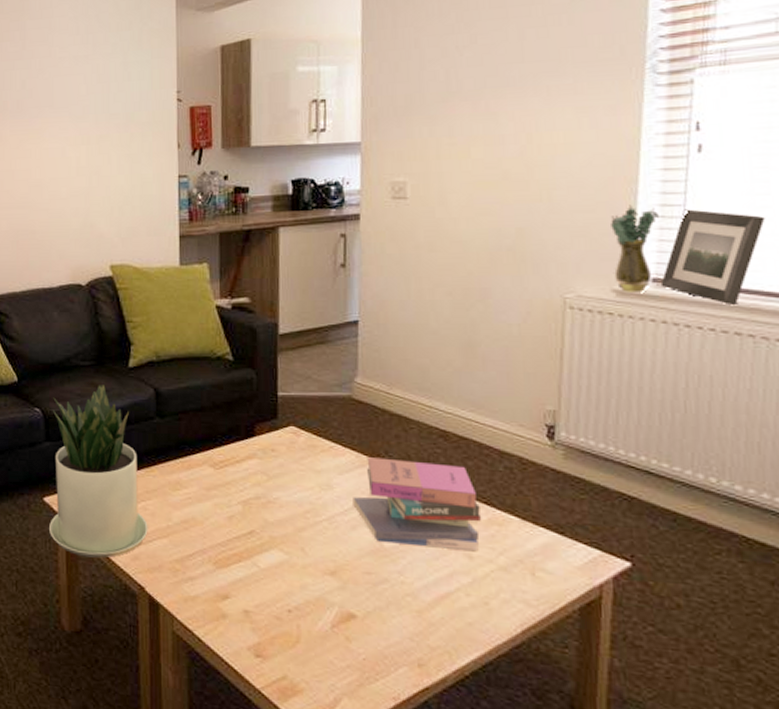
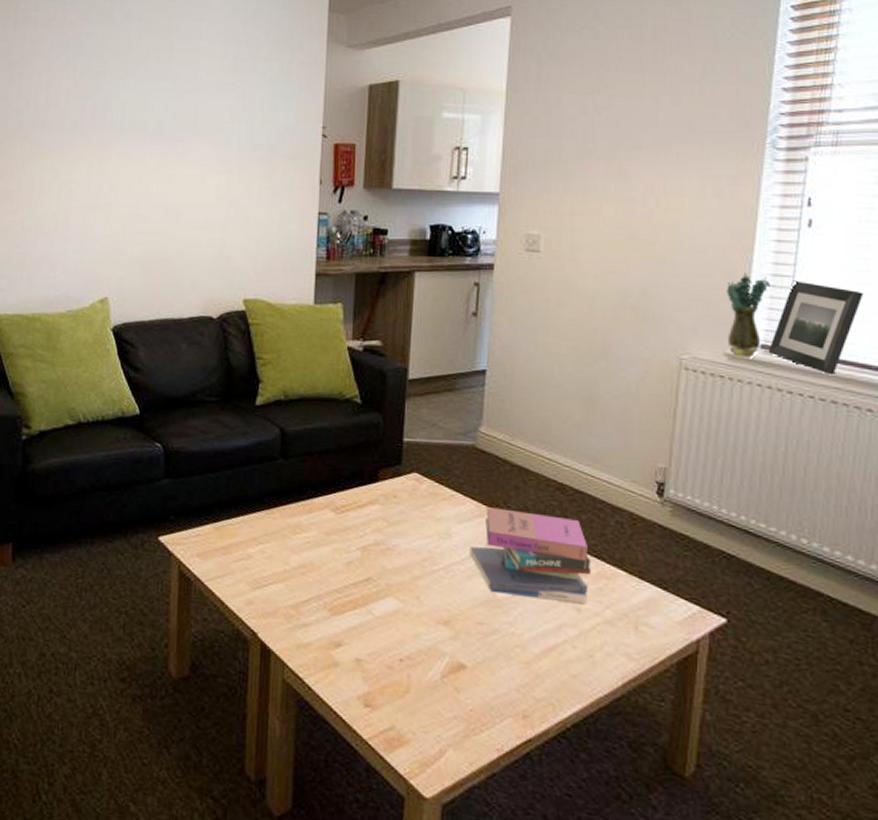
planter: present [48,385,148,558] -> none [161,422,265,602]

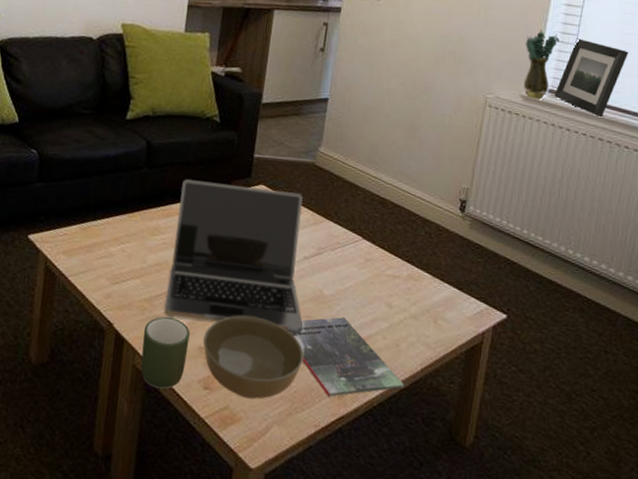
mug: none [291,625,344,706] -> present [140,317,190,389]
laptop: none [313,469,475,642] -> present [164,179,304,333]
bowl: none [360,622,478,719] -> present [203,315,304,399]
magazine: none [455,623,604,716] -> present [286,317,405,397]
books: present [470,507,592,605] -> none [303,216,403,302]

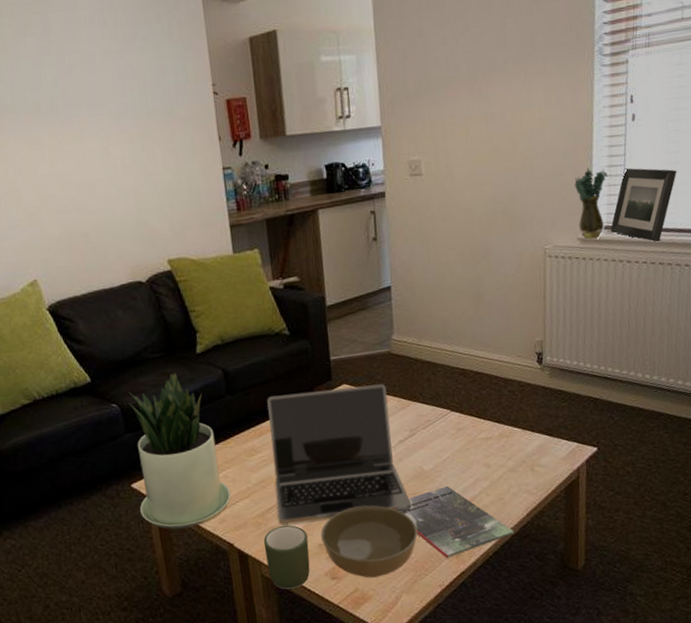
planter: none [29,133,124,295] -> present [128,373,231,530]

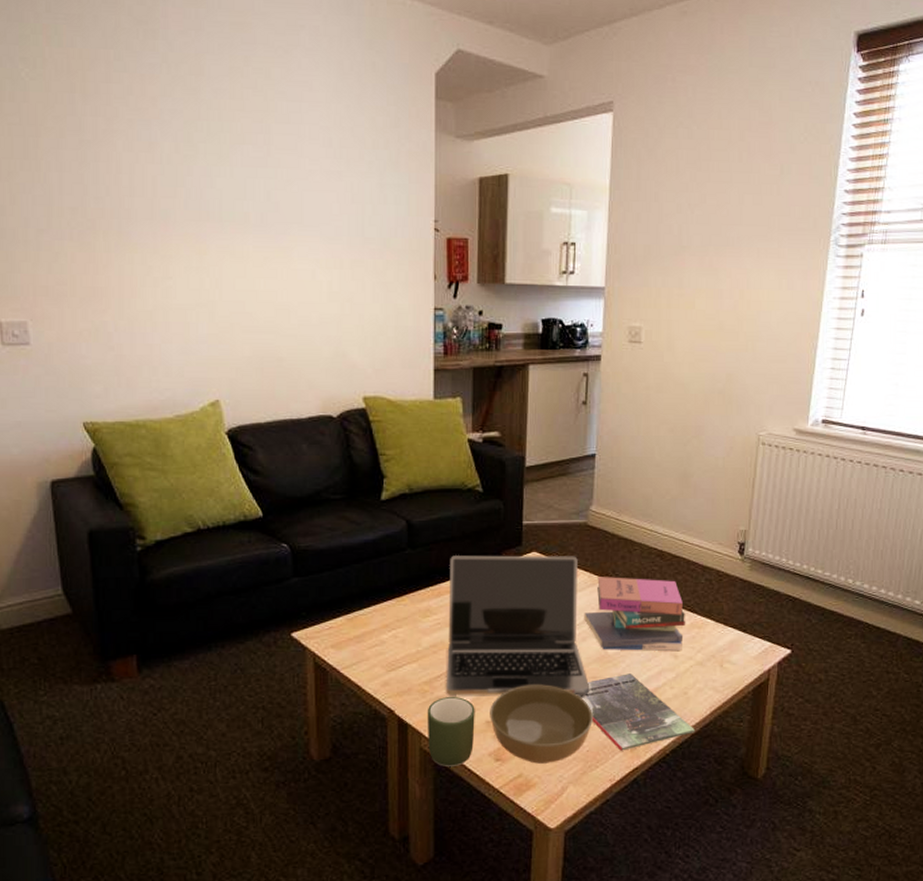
planter: present [128,373,231,530] -> none [296,518,398,688]
books: none [398,395,495,468] -> present [584,577,686,652]
vase: present [575,167,608,240] -> none [796,357,830,431]
picture frame: present [610,168,677,243] -> none [827,363,901,443]

